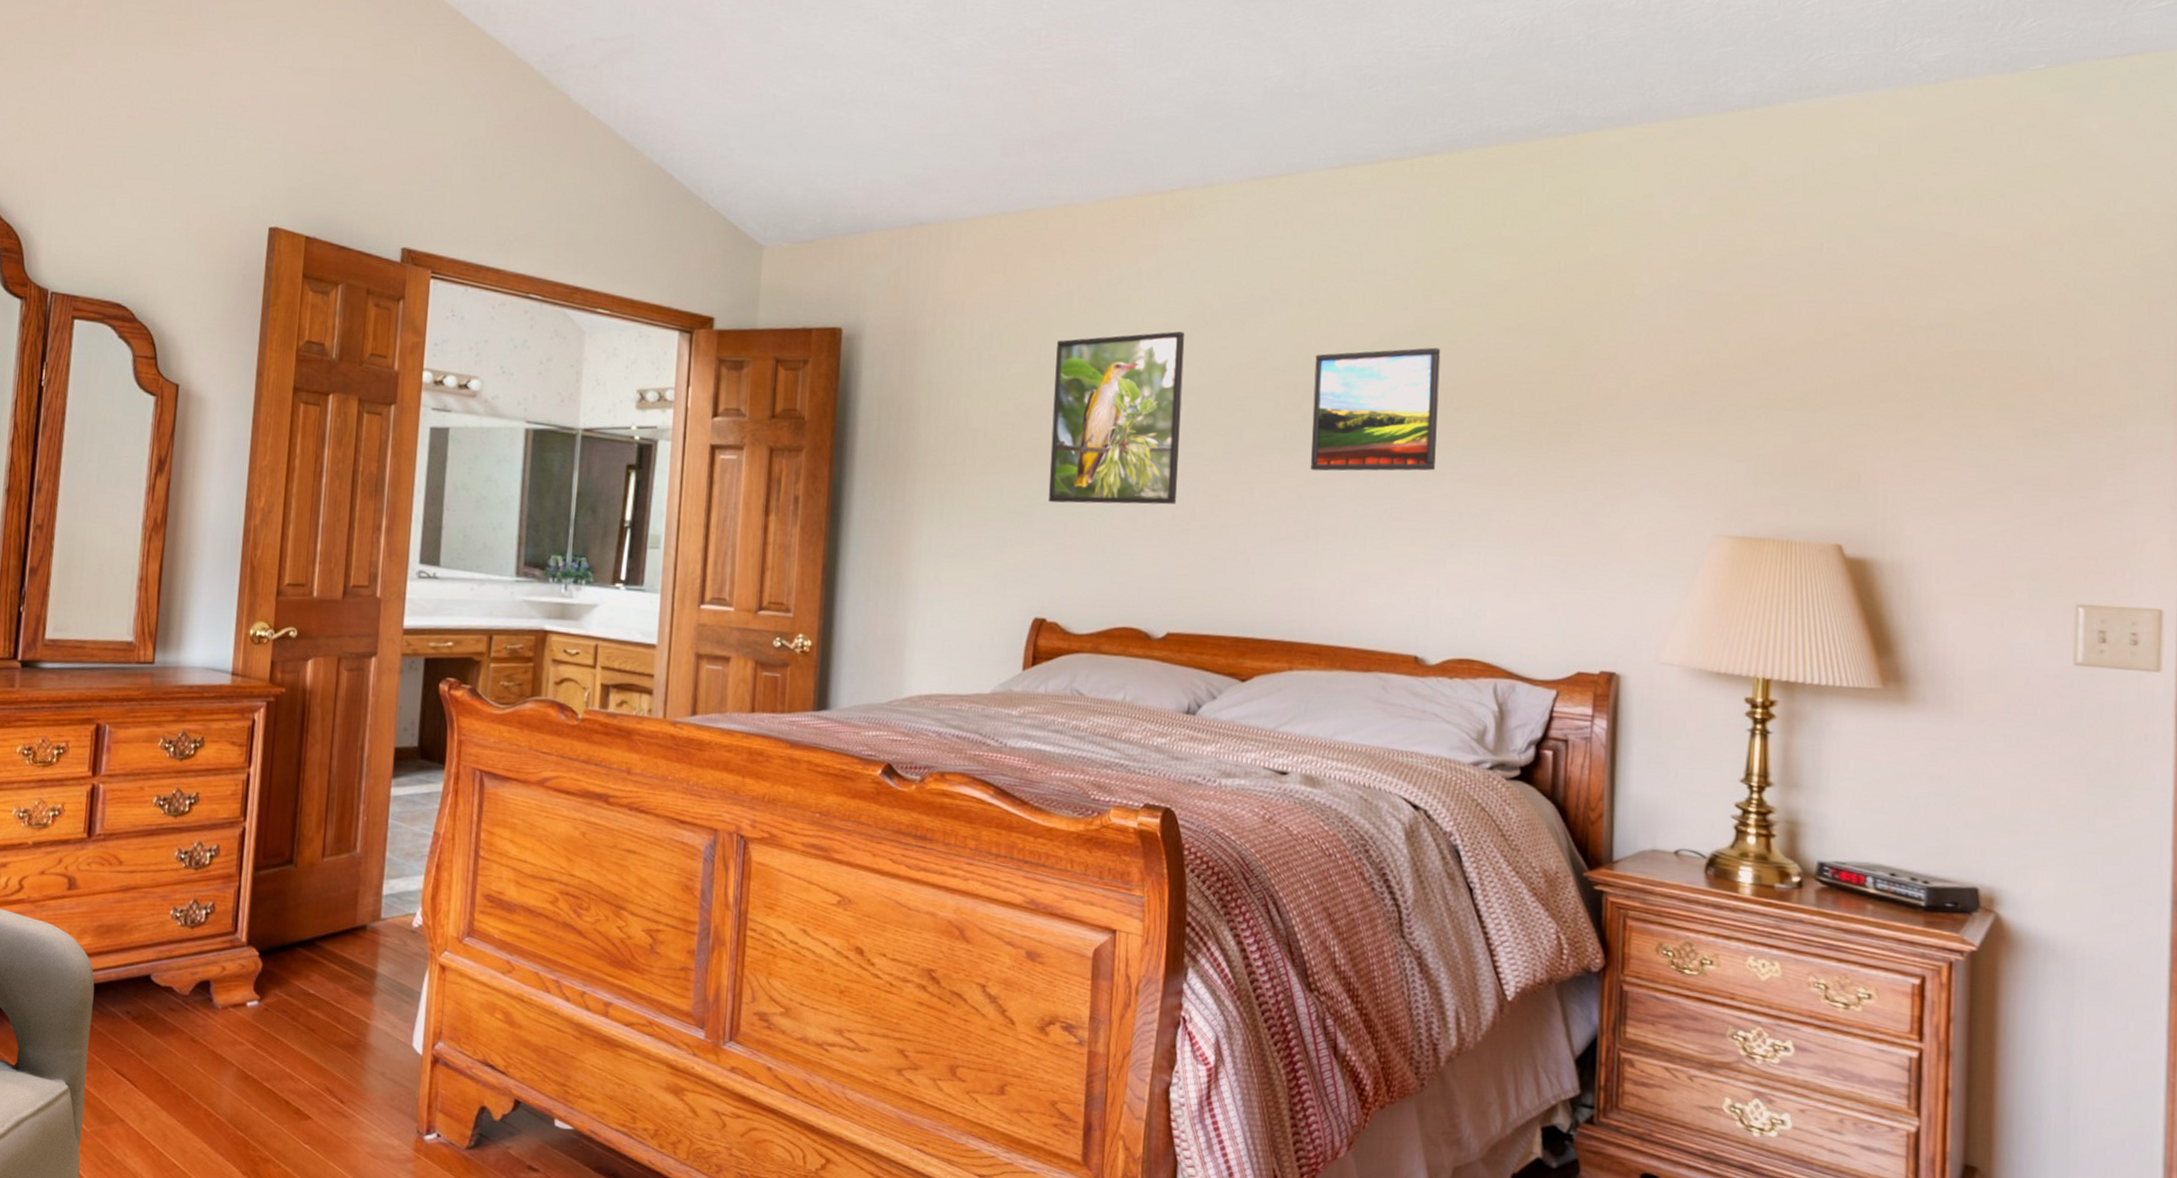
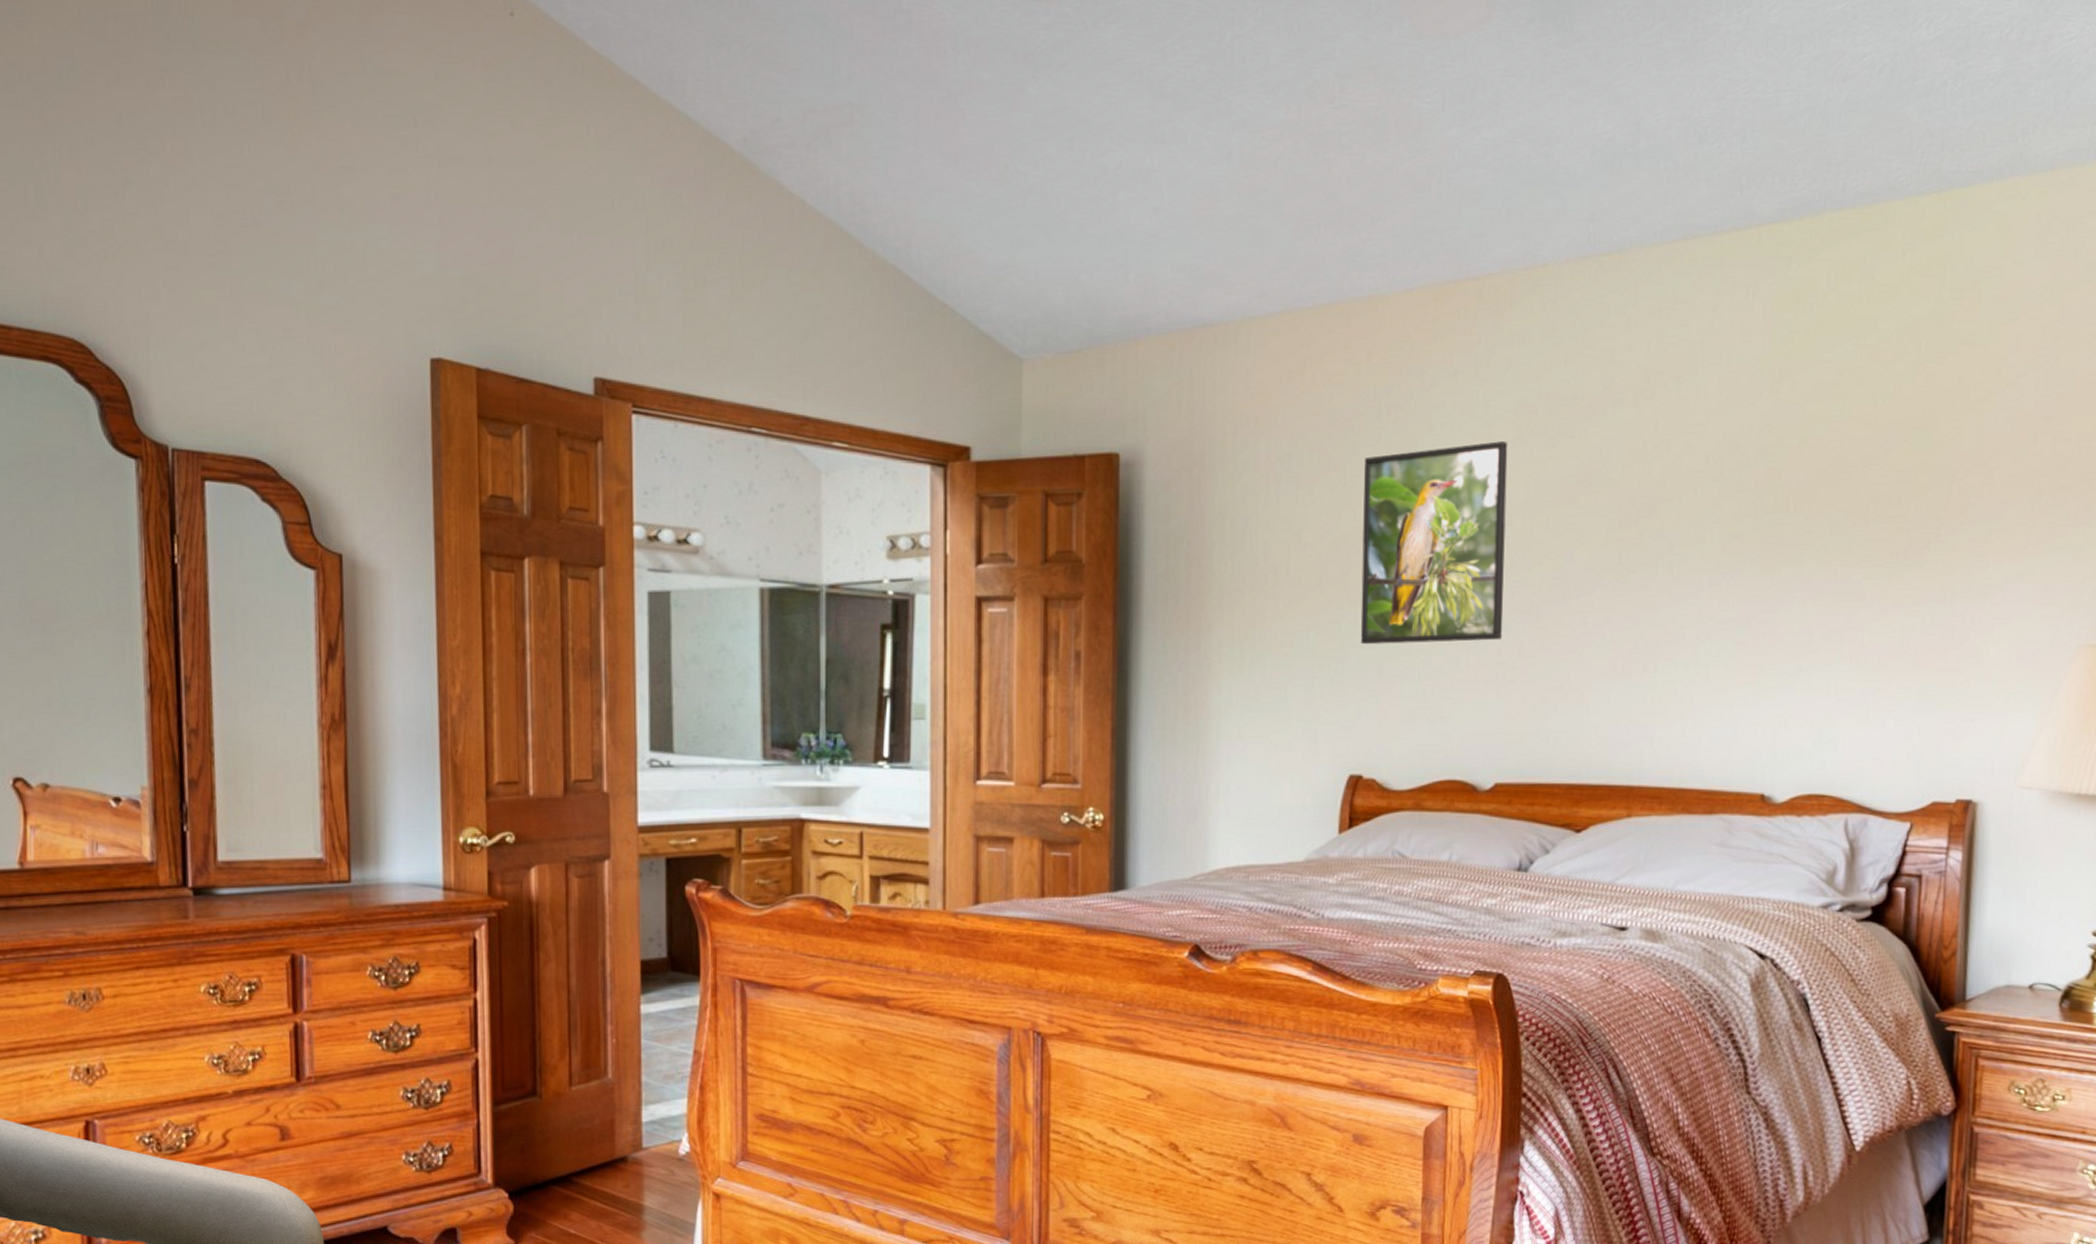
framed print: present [1311,347,1441,471] -> none [1649,447,1790,595]

